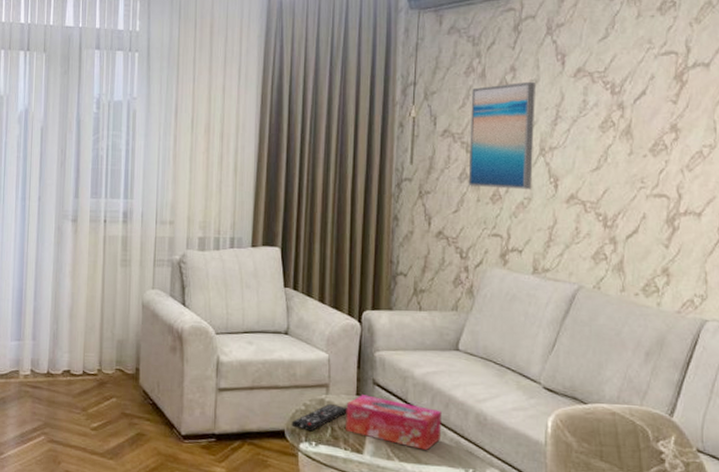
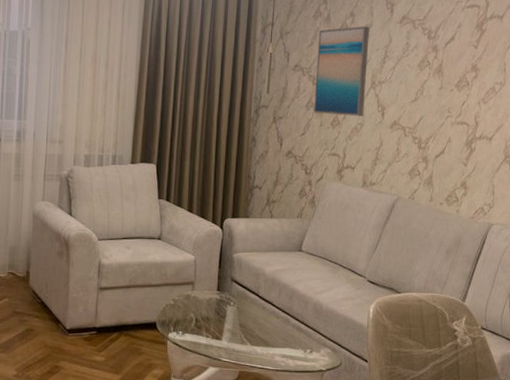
remote control: present [291,403,347,432] -> none [162,298,209,323]
tissue box: present [346,395,442,450] -> none [208,290,287,335]

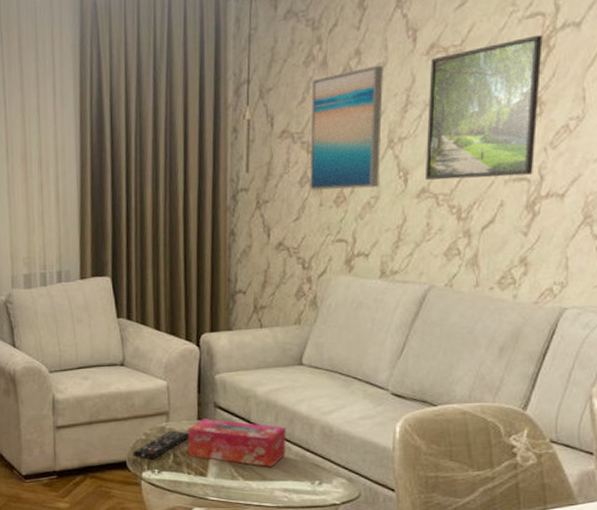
remote control: none [162,298,209,323] -> present [132,430,189,460]
tissue box: none [208,290,287,335] -> present [187,418,286,467]
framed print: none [396,20,478,121] -> present [424,34,543,180]

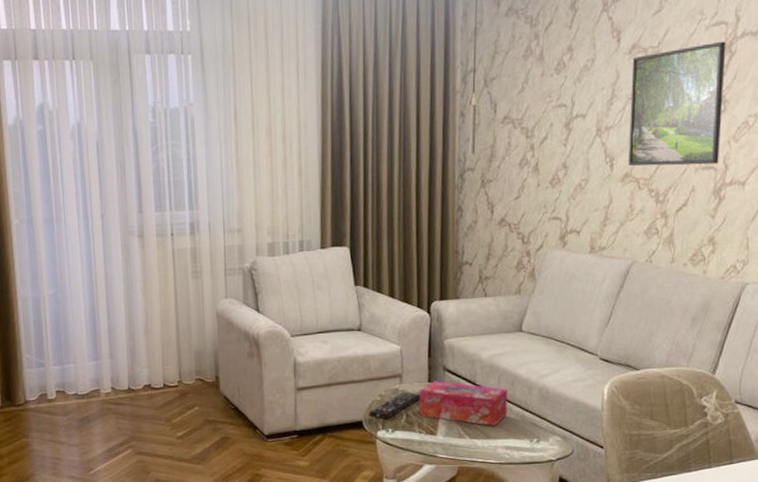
wall art: present [310,64,383,191] -> none [528,61,592,172]

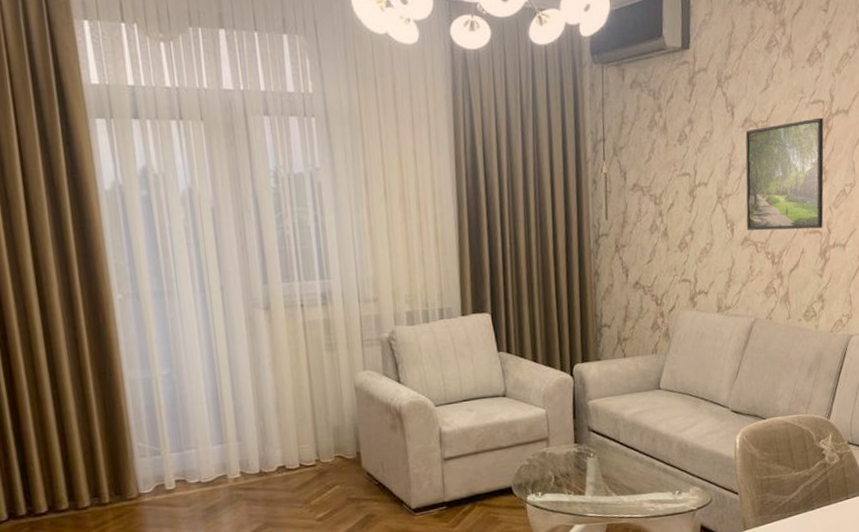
remote control: present [368,392,420,420] -> none [517,454,568,484]
tissue box: present [419,381,508,426] -> none [566,441,651,482]

